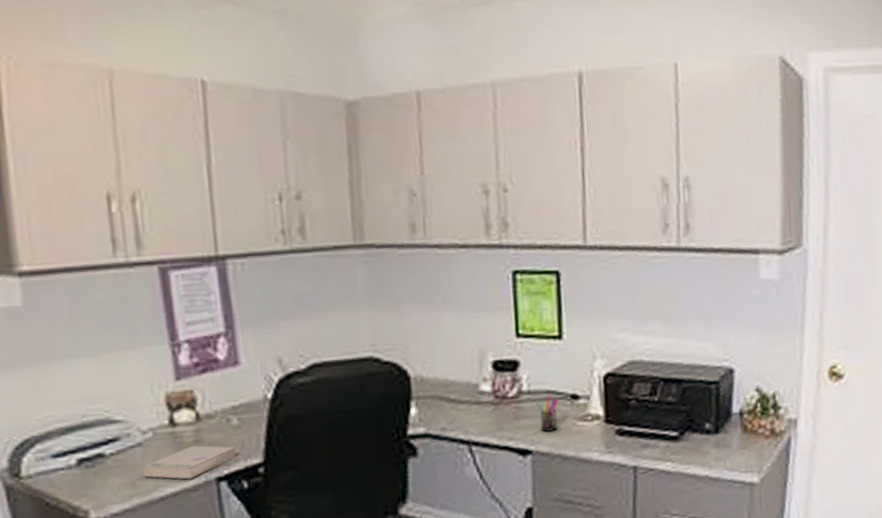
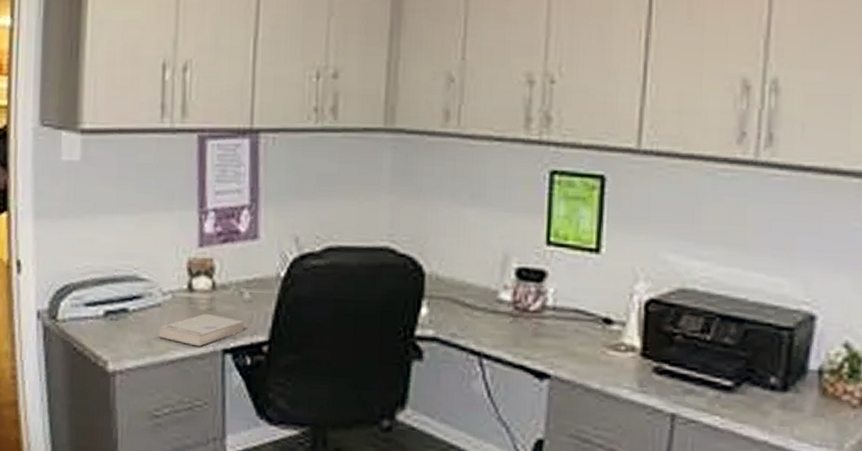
pen holder: present [536,396,558,433] -> none [561,315,587,357]

